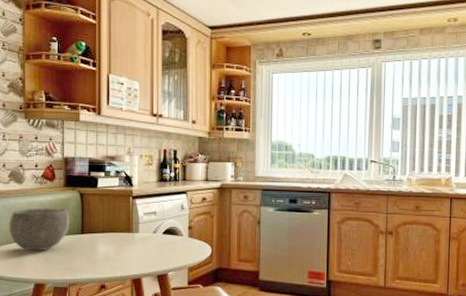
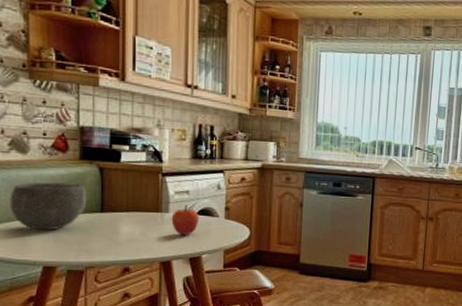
apple: none [141,225,166,254] -> present [171,205,200,235]

